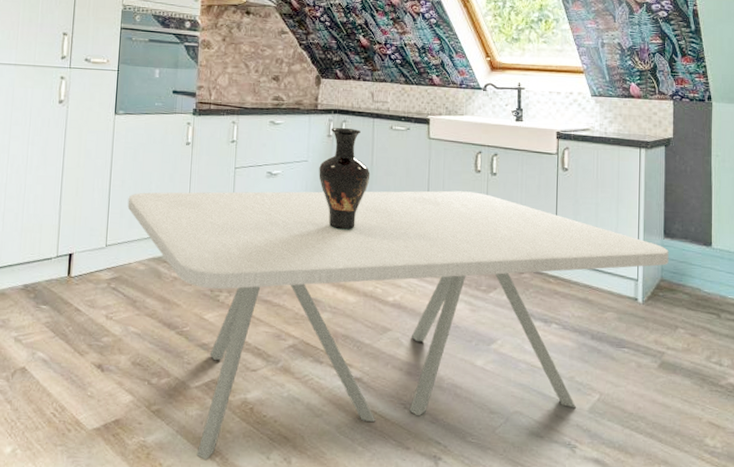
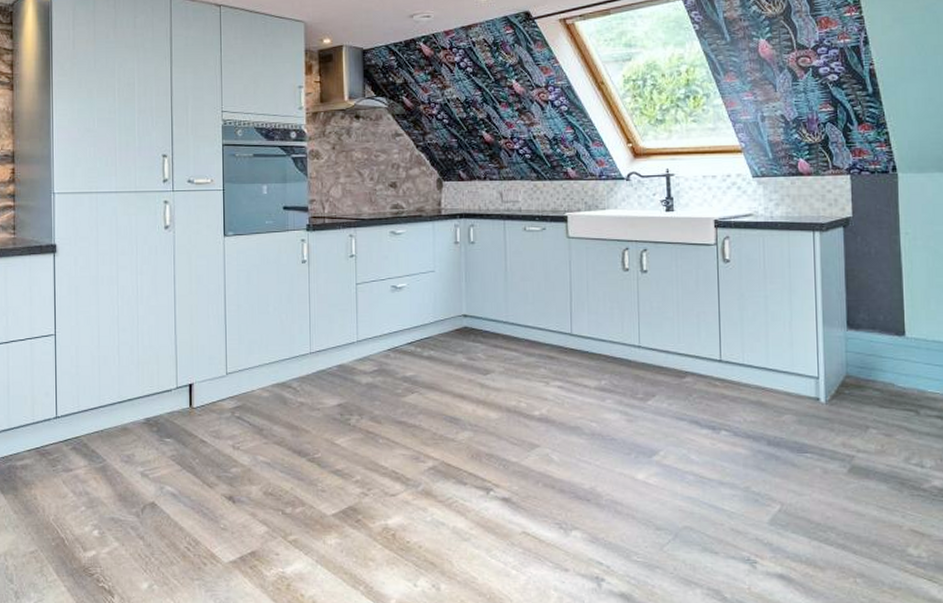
dining table: present [127,190,669,461] -> none [245,292,854,590]
vase: present [319,127,370,231] -> none [448,232,505,344]

